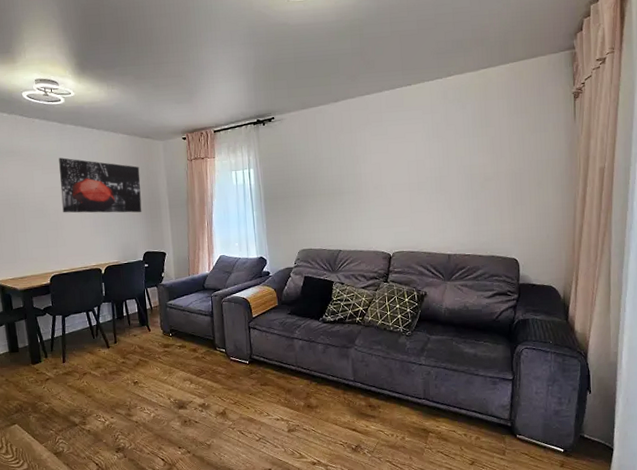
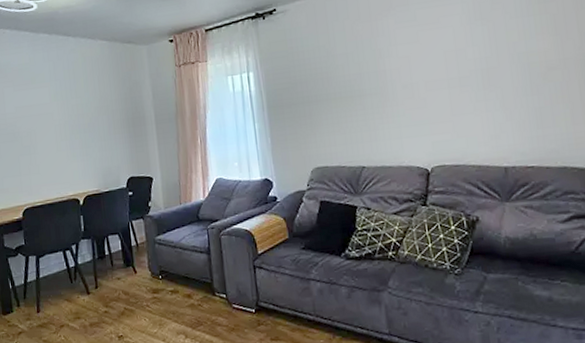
wall art: present [59,157,142,213] -> none [31,71,125,135]

